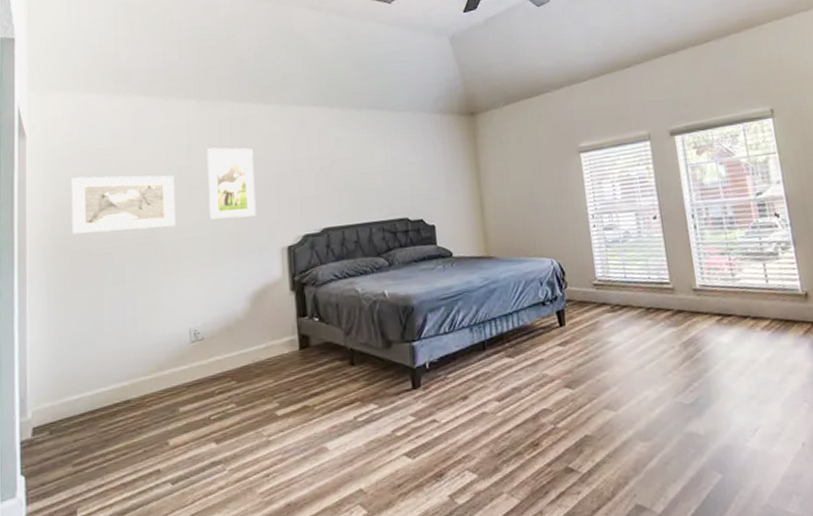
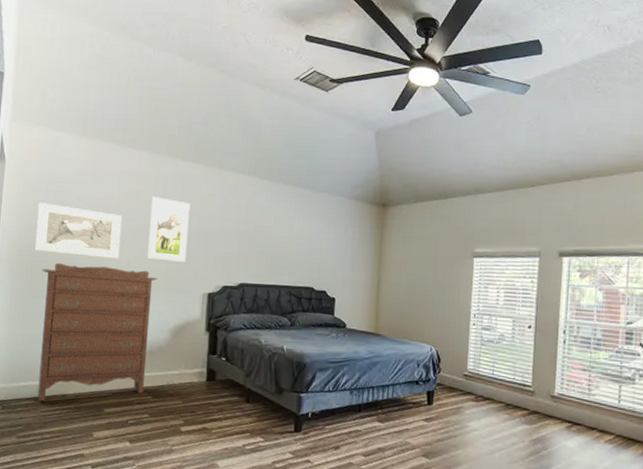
dresser: none [83,233,226,416] -> present [37,262,158,402]

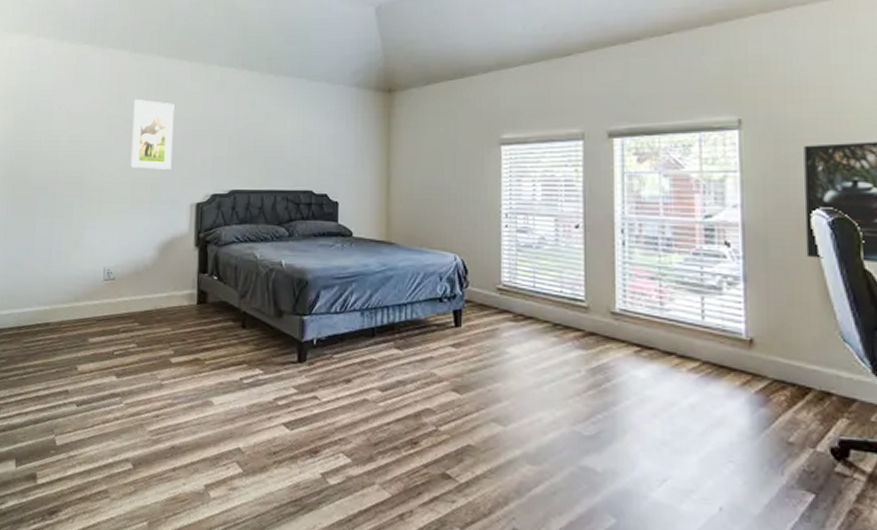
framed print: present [34,203,123,259] -> none [16,114,104,170]
dresser: present [37,262,158,402] -> none [20,177,142,332]

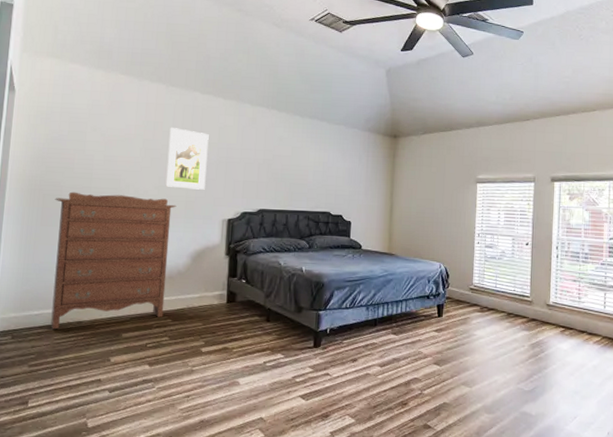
dresser: none [20,177,142,332] -> present [51,191,177,330]

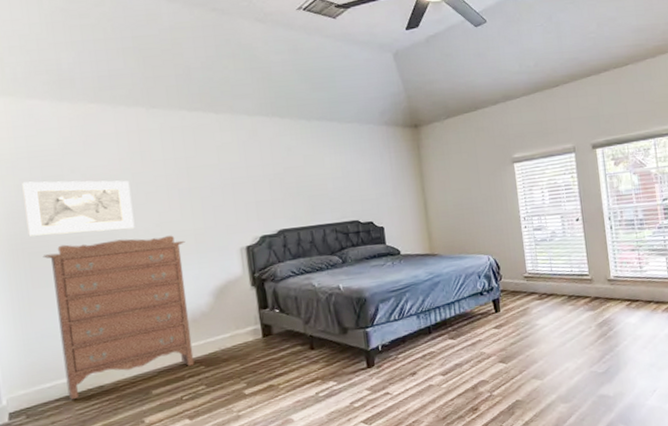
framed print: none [47,133,140,188] -> present [22,180,135,236]
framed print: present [165,128,209,190] -> none [160,154,214,222]

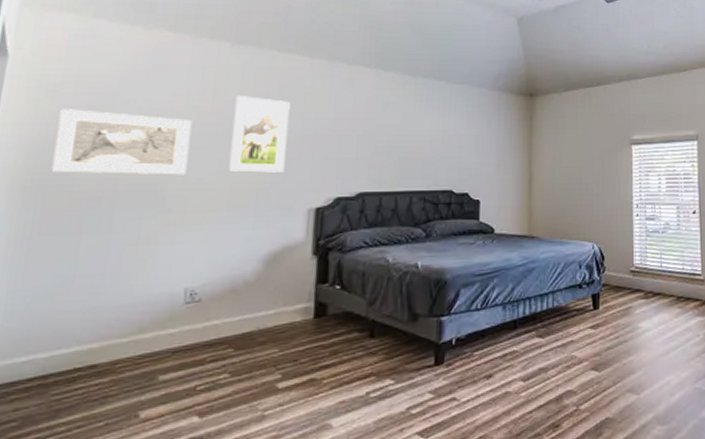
dresser: present [42,235,195,400] -> none [46,185,244,381]
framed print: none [160,154,214,222] -> present [228,96,290,173]

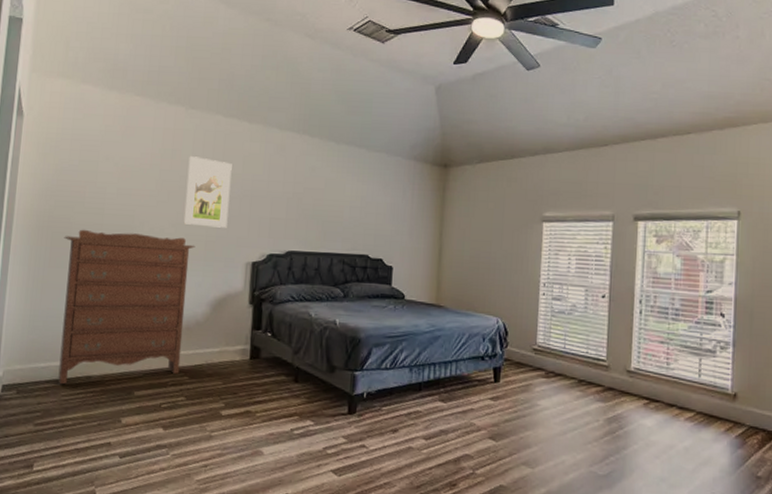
dresser: none [46,185,244,381] -> present [58,229,195,385]
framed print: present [51,109,193,175] -> none [56,162,156,225]

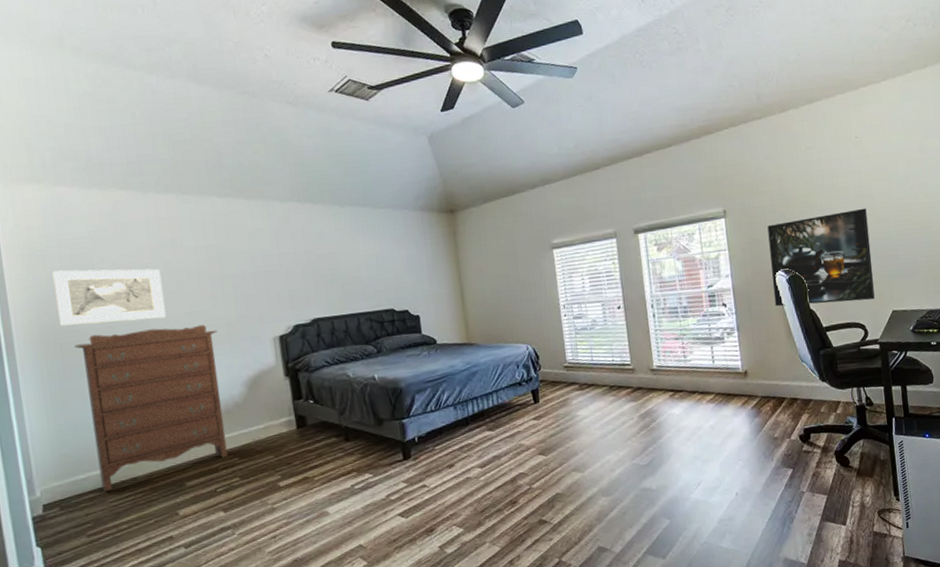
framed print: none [56,162,156,225] -> present [52,268,167,326]
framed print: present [183,156,232,228] -> none [191,242,246,311]

